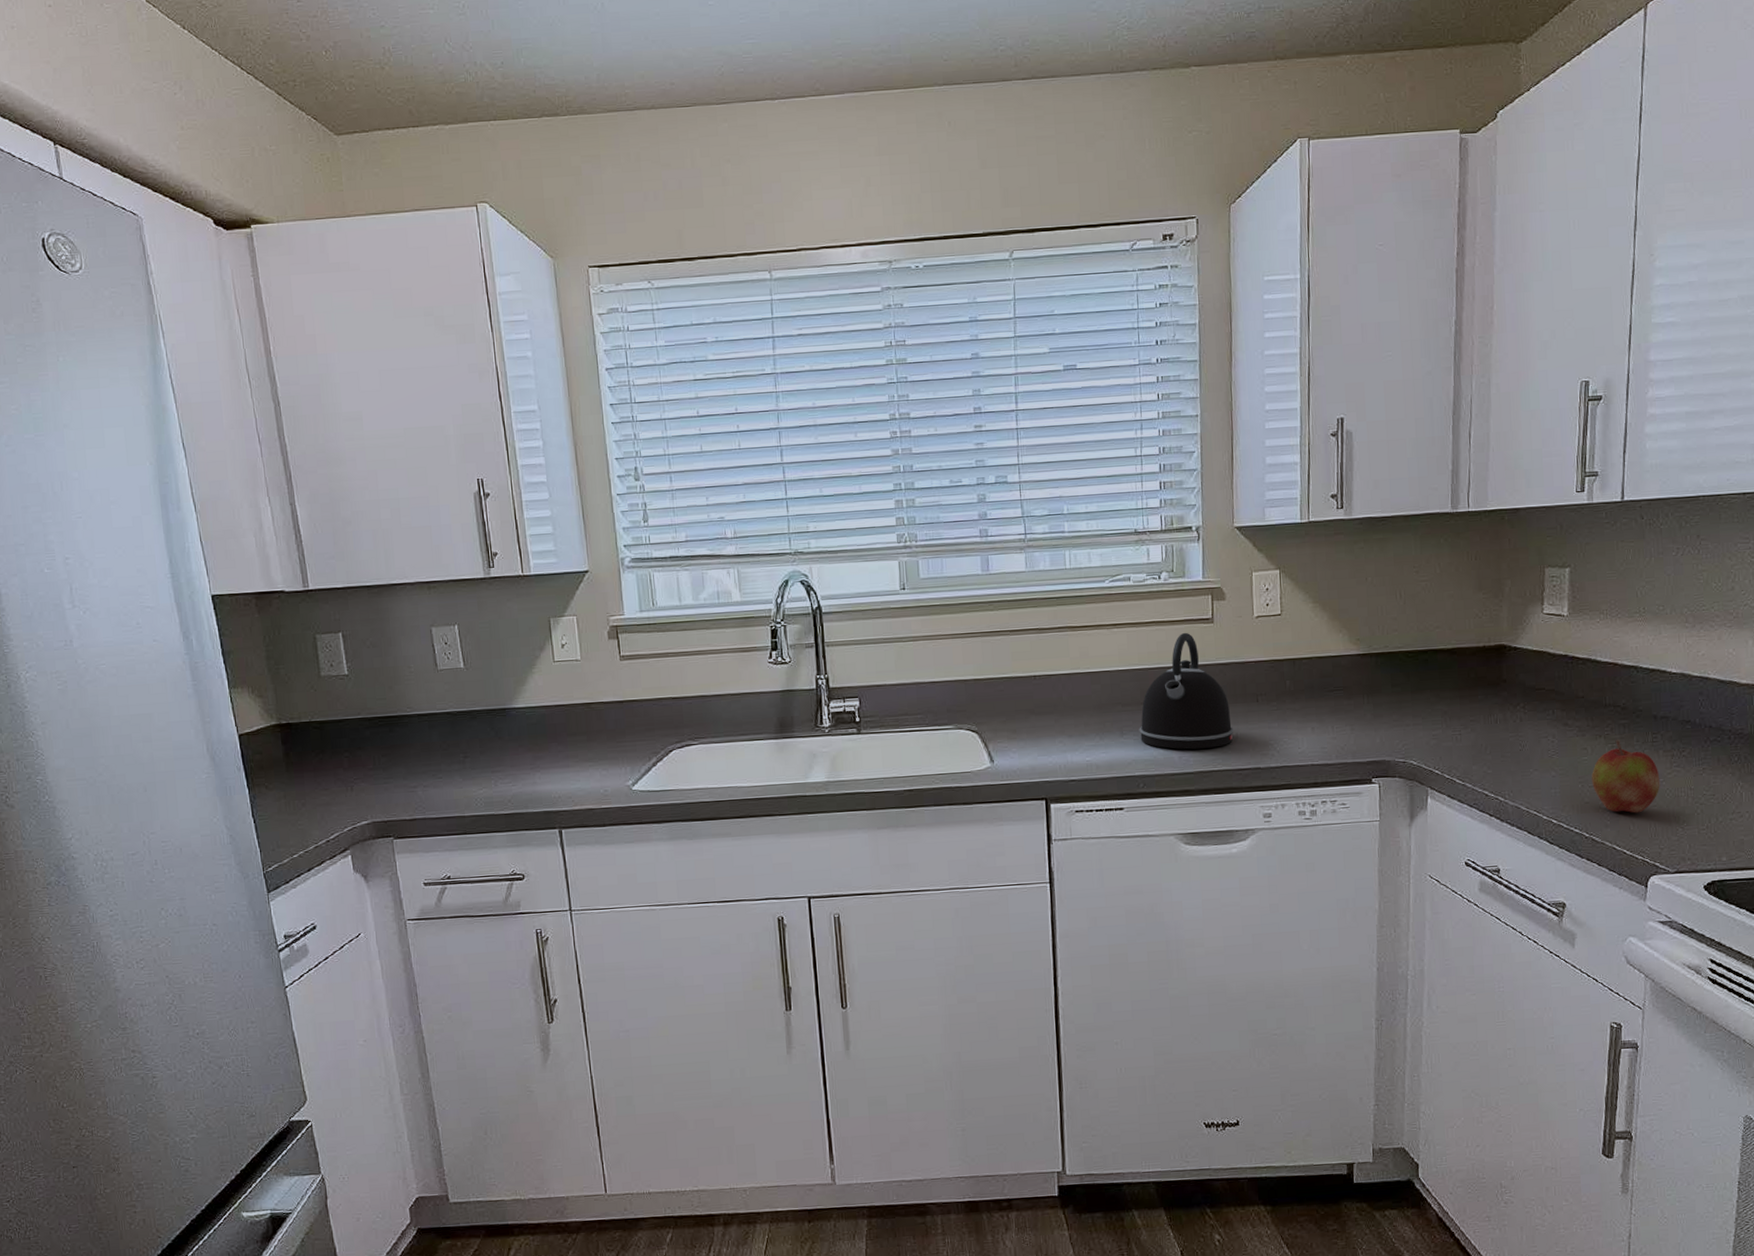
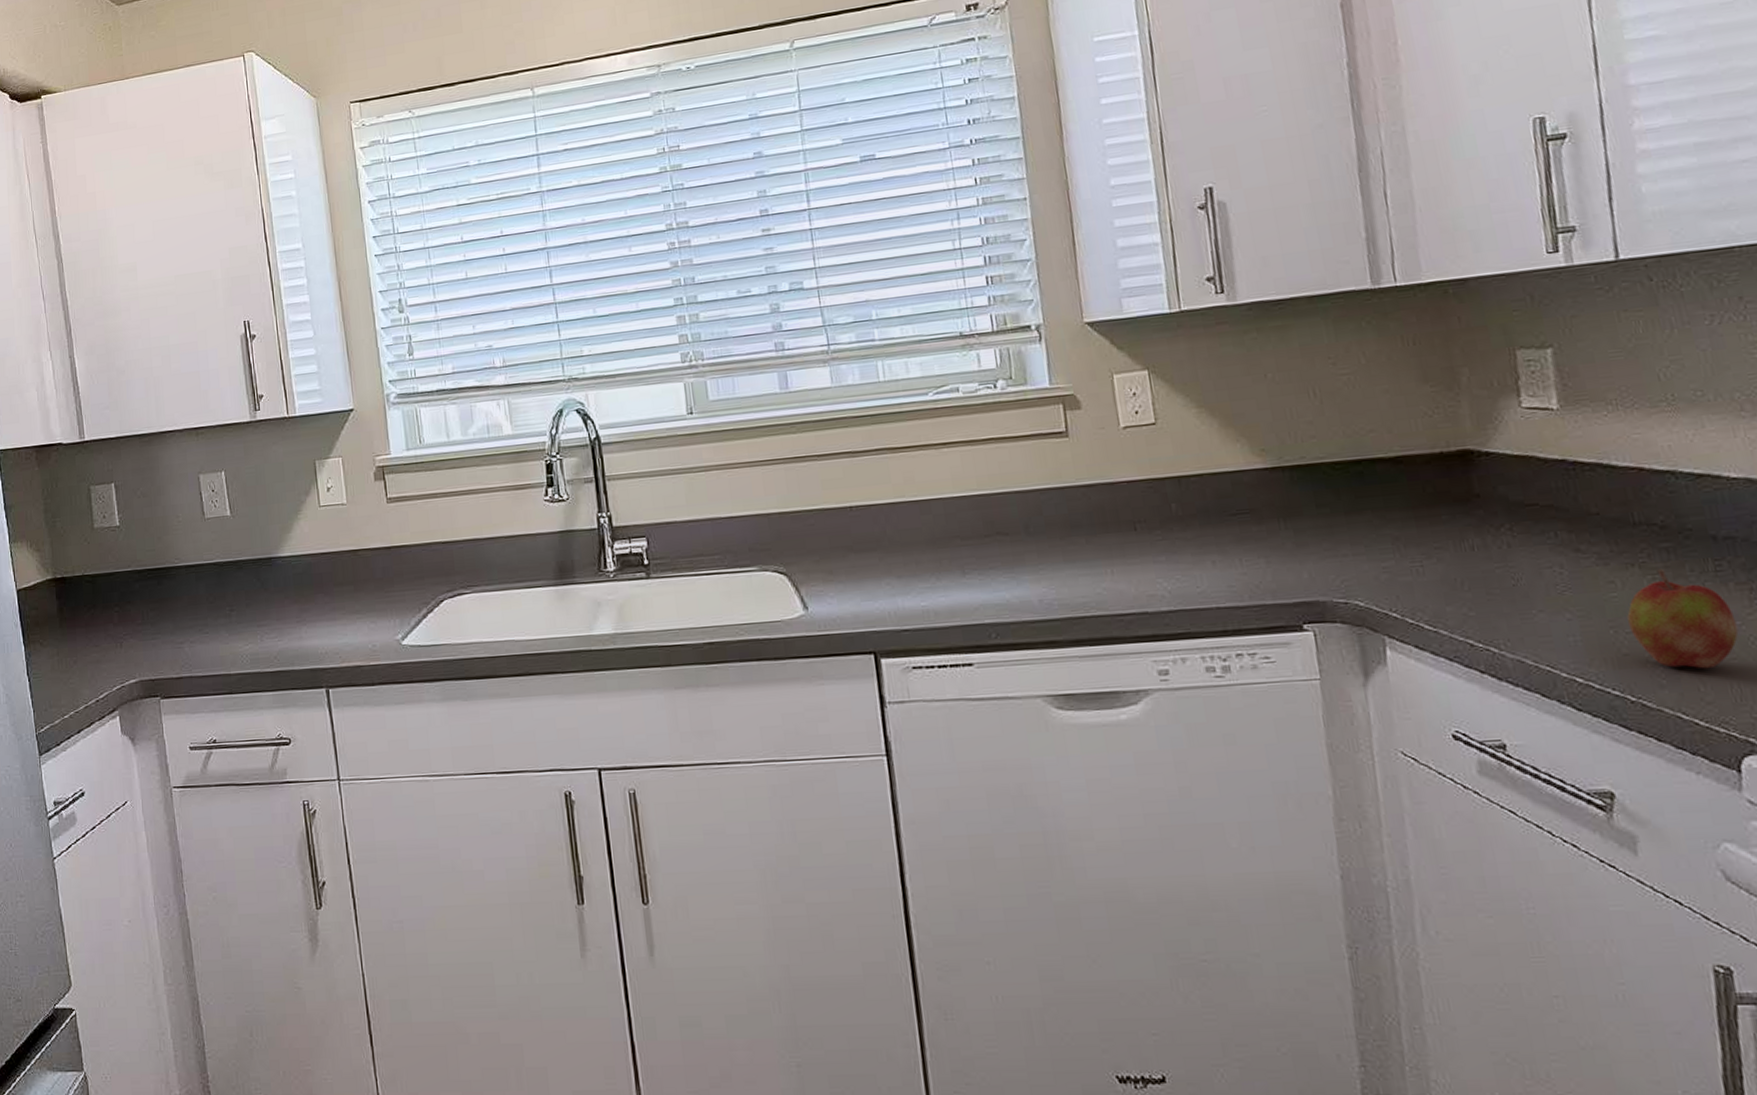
kettle: present [1139,632,1234,750] -> none [984,449,1109,591]

